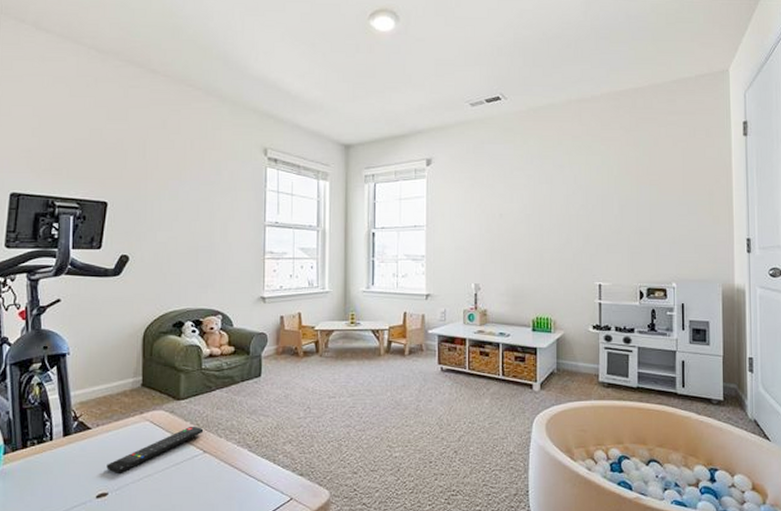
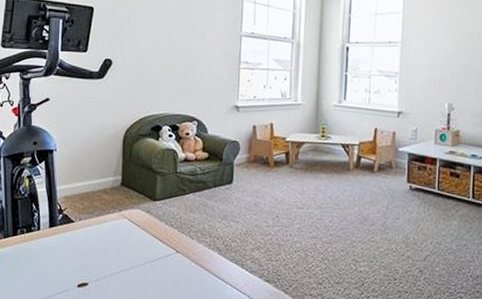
remote control: present [106,426,204,473] -> none [87,226,177,266]

